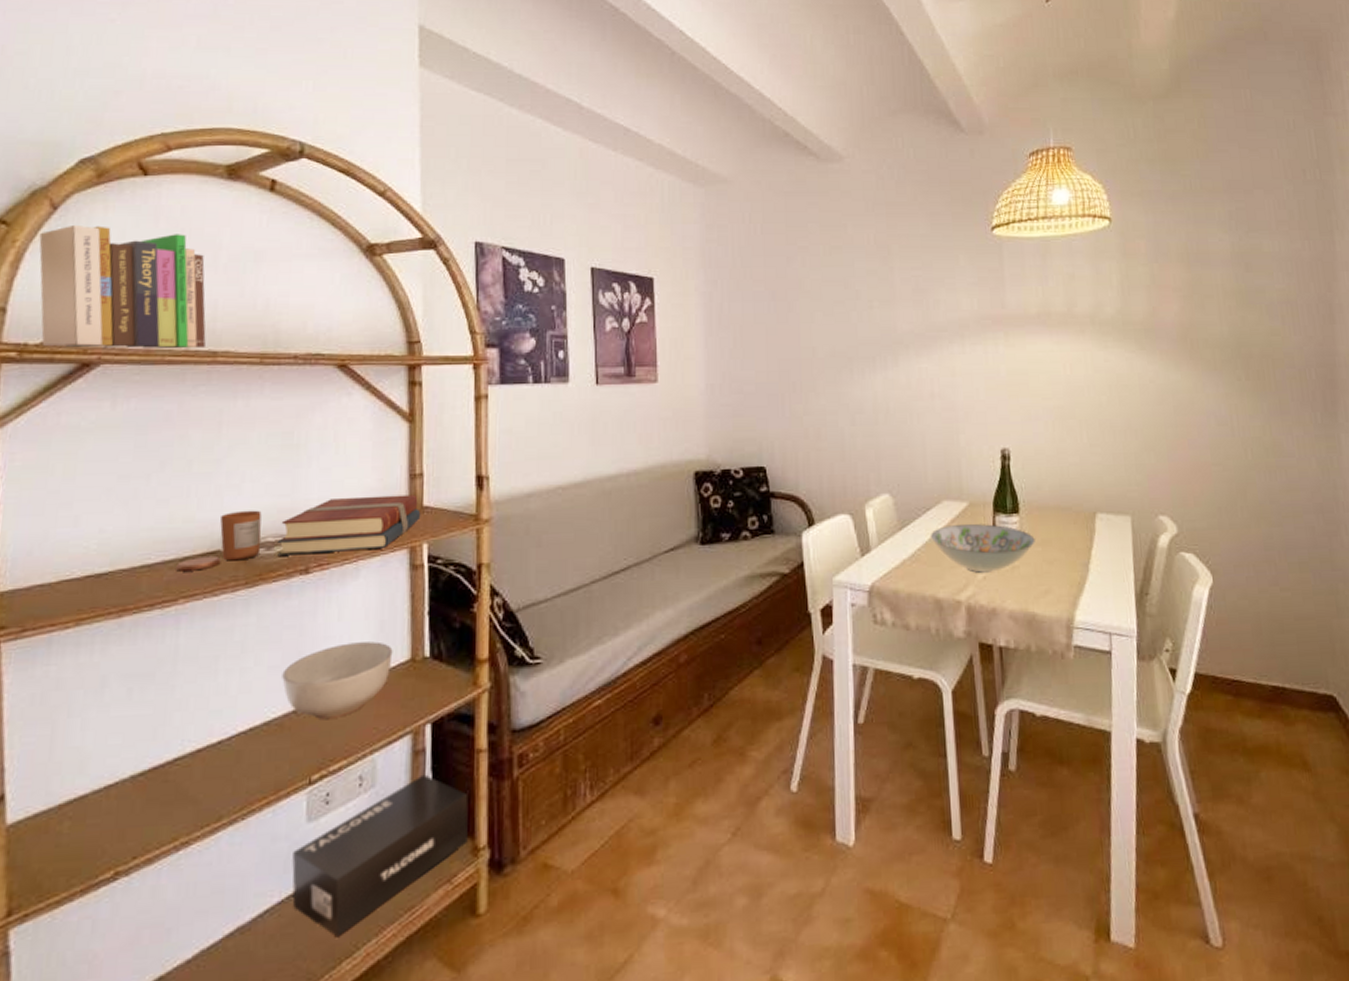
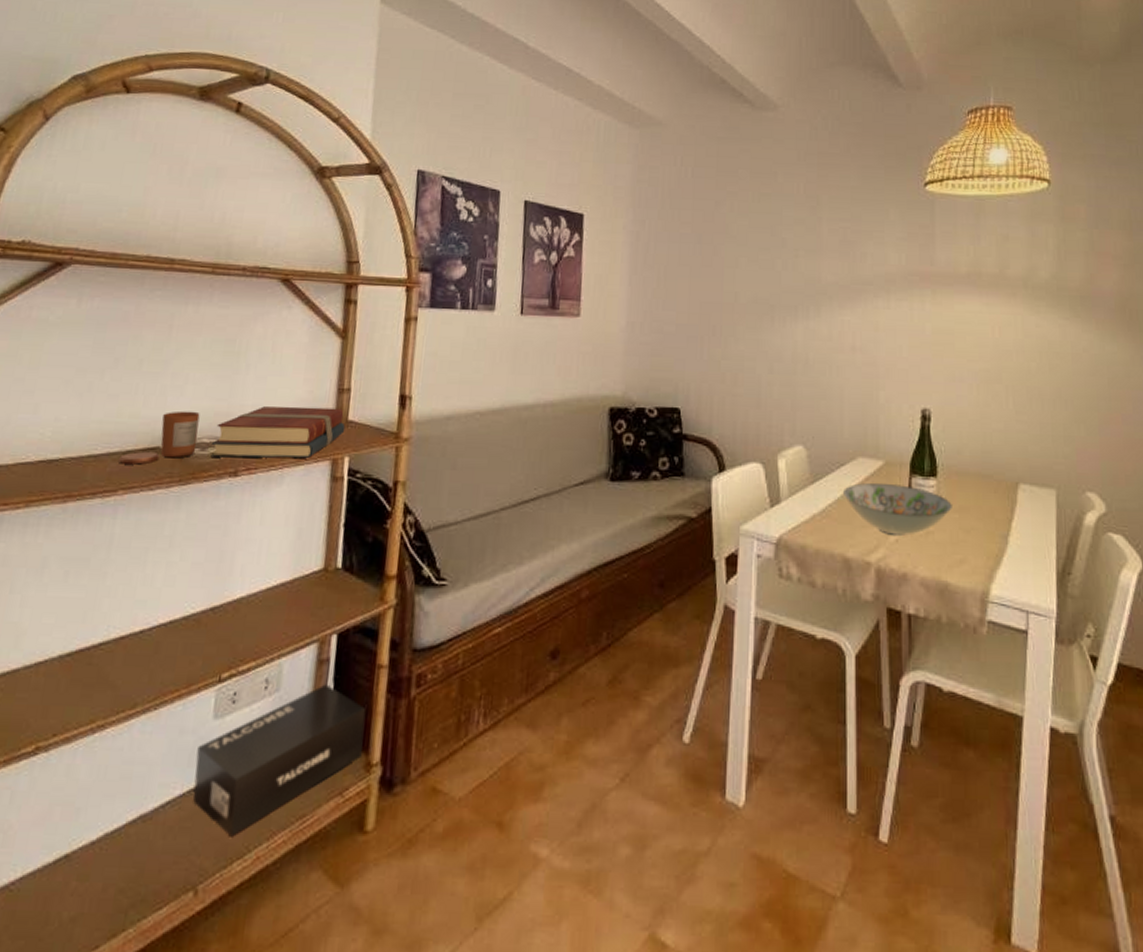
books: present [39,224,206,349] -> none [23,134,172,256]
bowl: present [282,641,393,719] -> none [203,547,308,619]

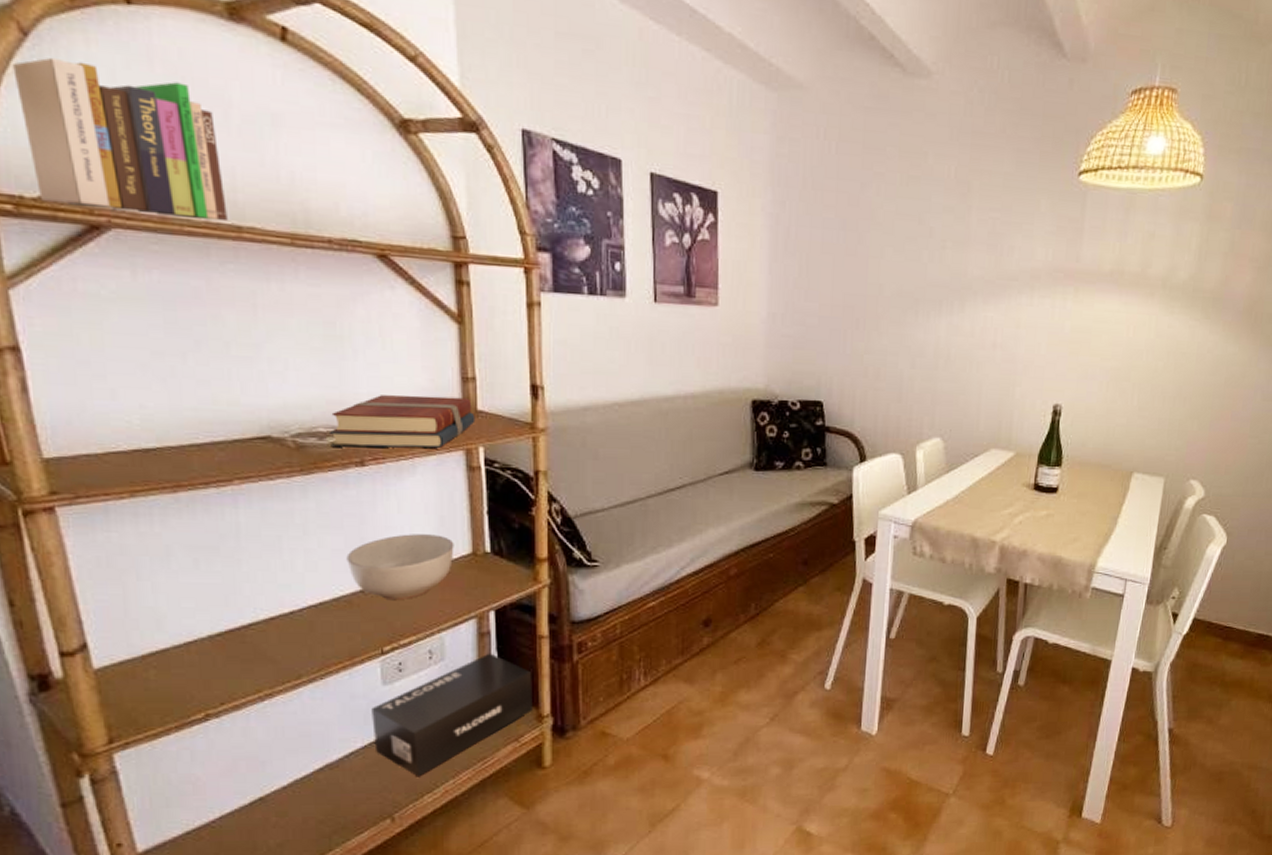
books: none [23,134,172,256] -> present [12,57,228,222]
candle: present [119,411,200,465] -> none [227,398,313,454]
bowl: none [203,547,308,619] -> present [346,534,454,600]
decorative bowl: present [842,482,952,537] -> none [974,472,1072,519]

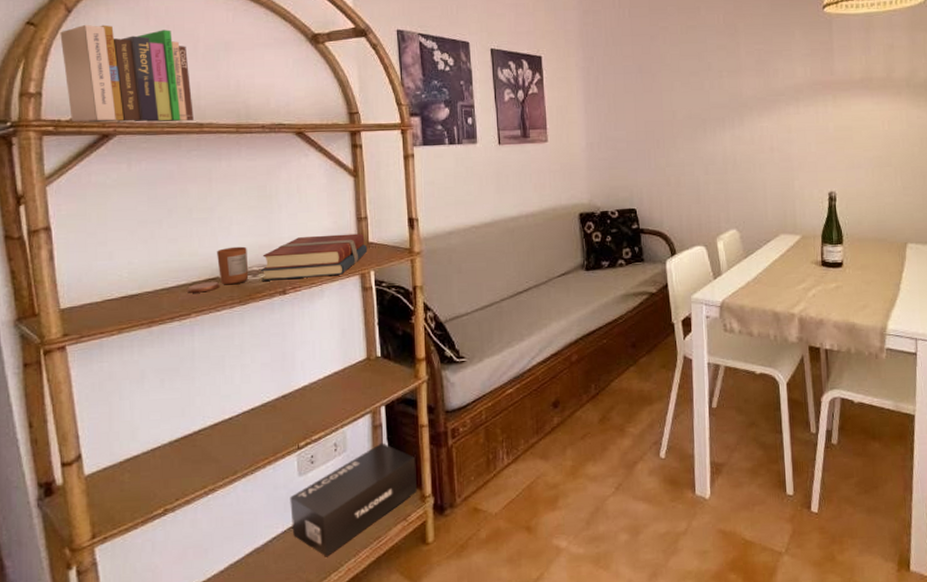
candle: none [227,398,313,454] -> present [187,246,249,293]
bowl: present [346,534,454,600] -> none [272,345,353,402]

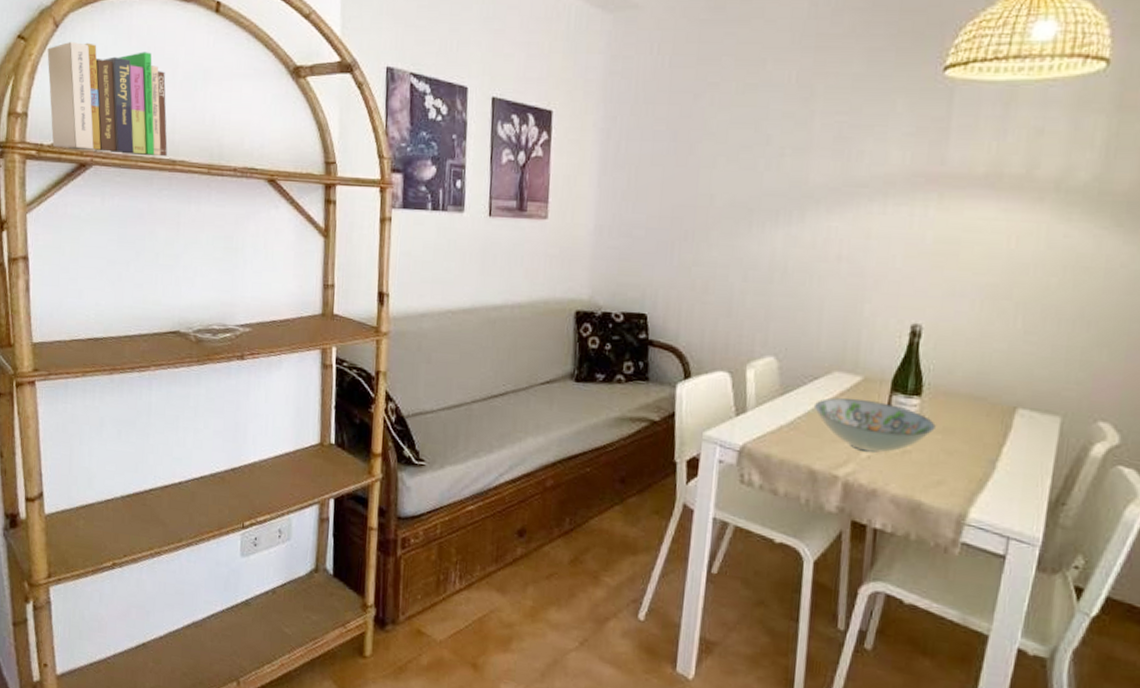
candle: present [187,246,249,293] -> none [149,300,209,346]
books: present [260,233,368,281] -> none [220,299,332,347]
box: present [290,442,417,557] -> none [230,538,361,647]
decorative bowl: none [769,252,856,292] -> present [813,398,936,454]

